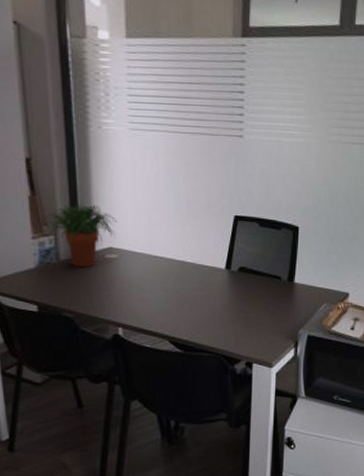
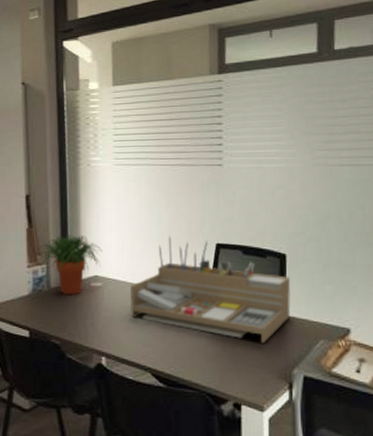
desk organizer: none [147,207,301,308] -> present [129,236,291,343]

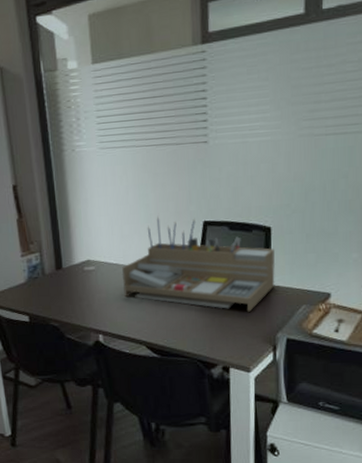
potted plant: present [39,235,103,295] -> none [30,221,94,281]

